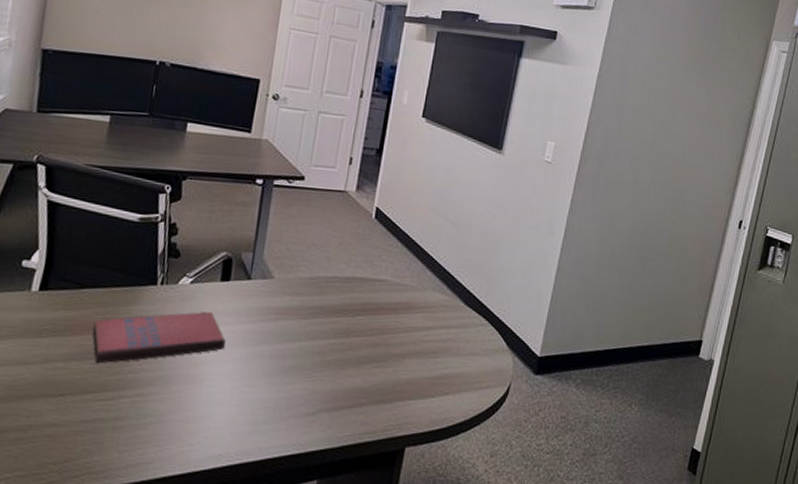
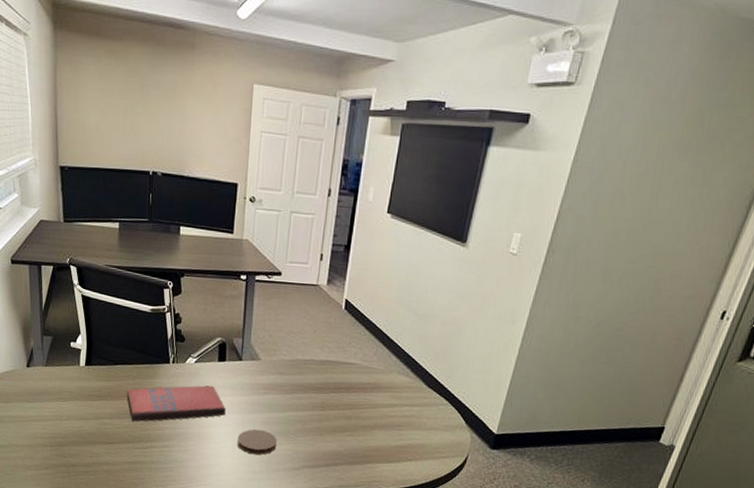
coaster: none [236,365,289,400] -> present [237,429,277,455]

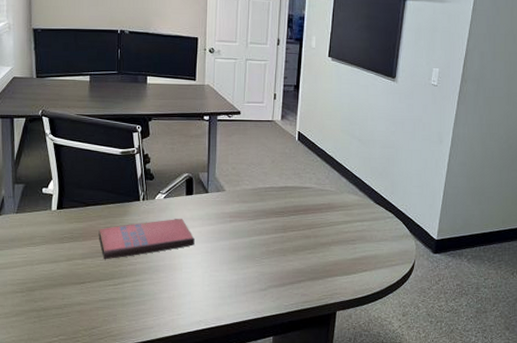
coaster: present [237,429,277,455] -> none [206,255,244,280]

